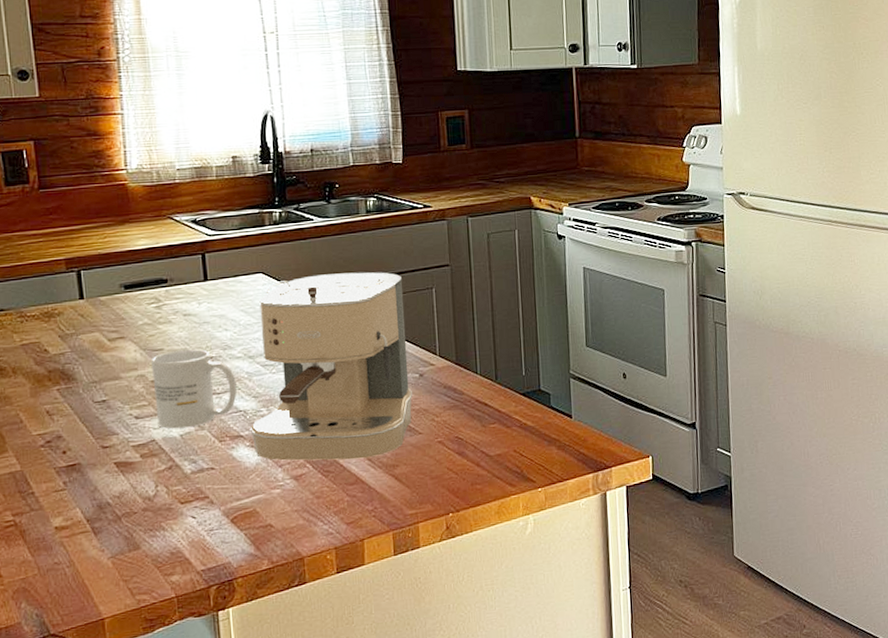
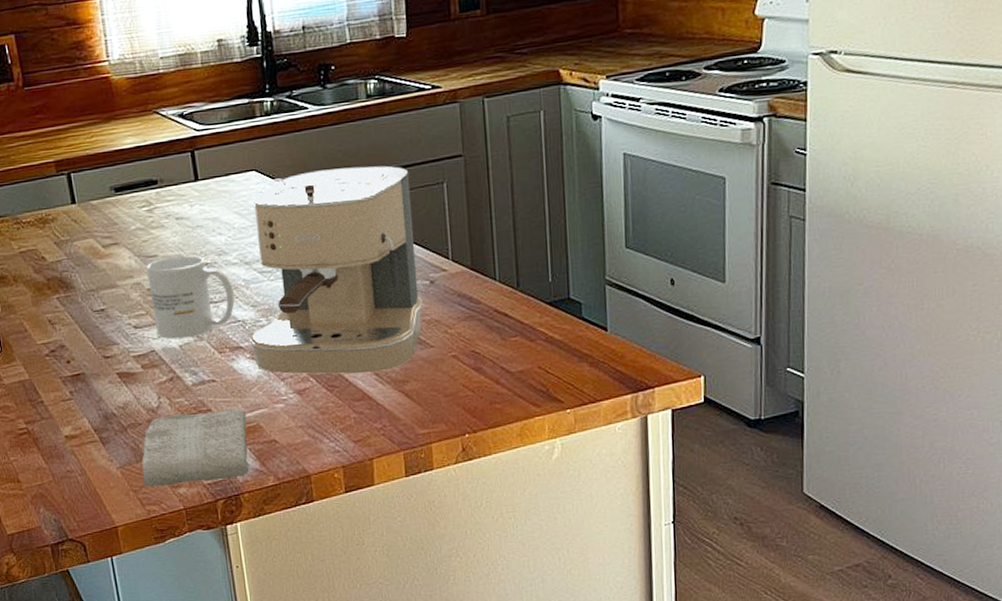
washcloth: none [134,495,244,576] -> present [142,408,250,487]

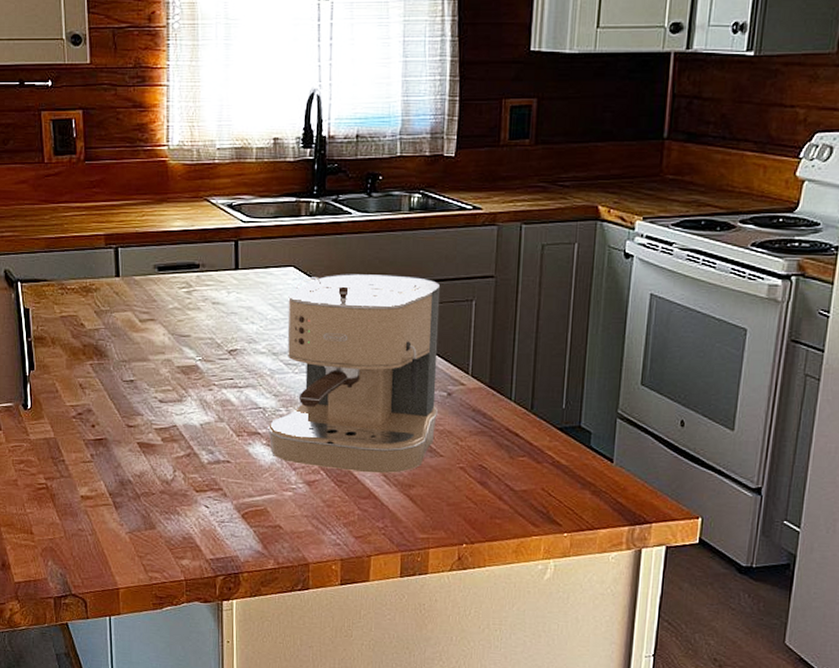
washcloth: present [142,408,250,487] -> none [150,489,255,557]
mug: present [146,255,235,340] -> none [178,338,258,418]

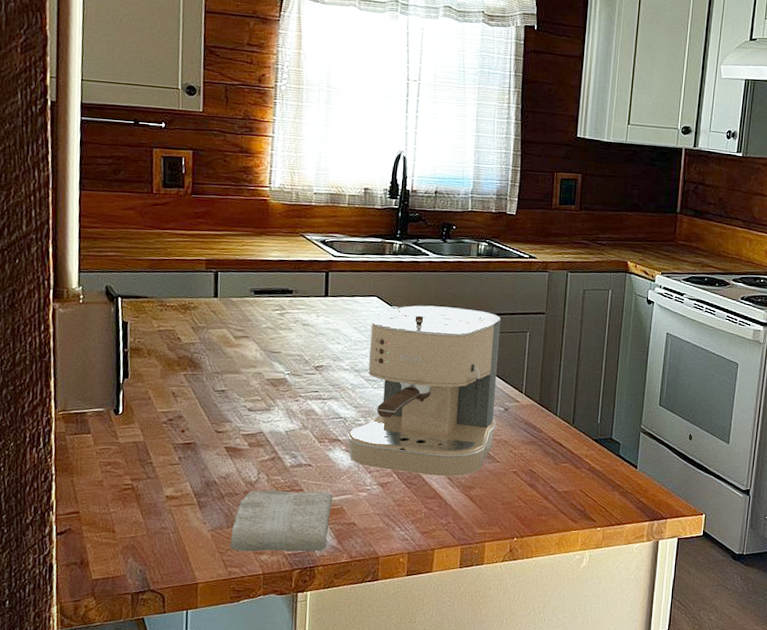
washcloth: none [150,489,255,557] -> present [230,490,333,553]

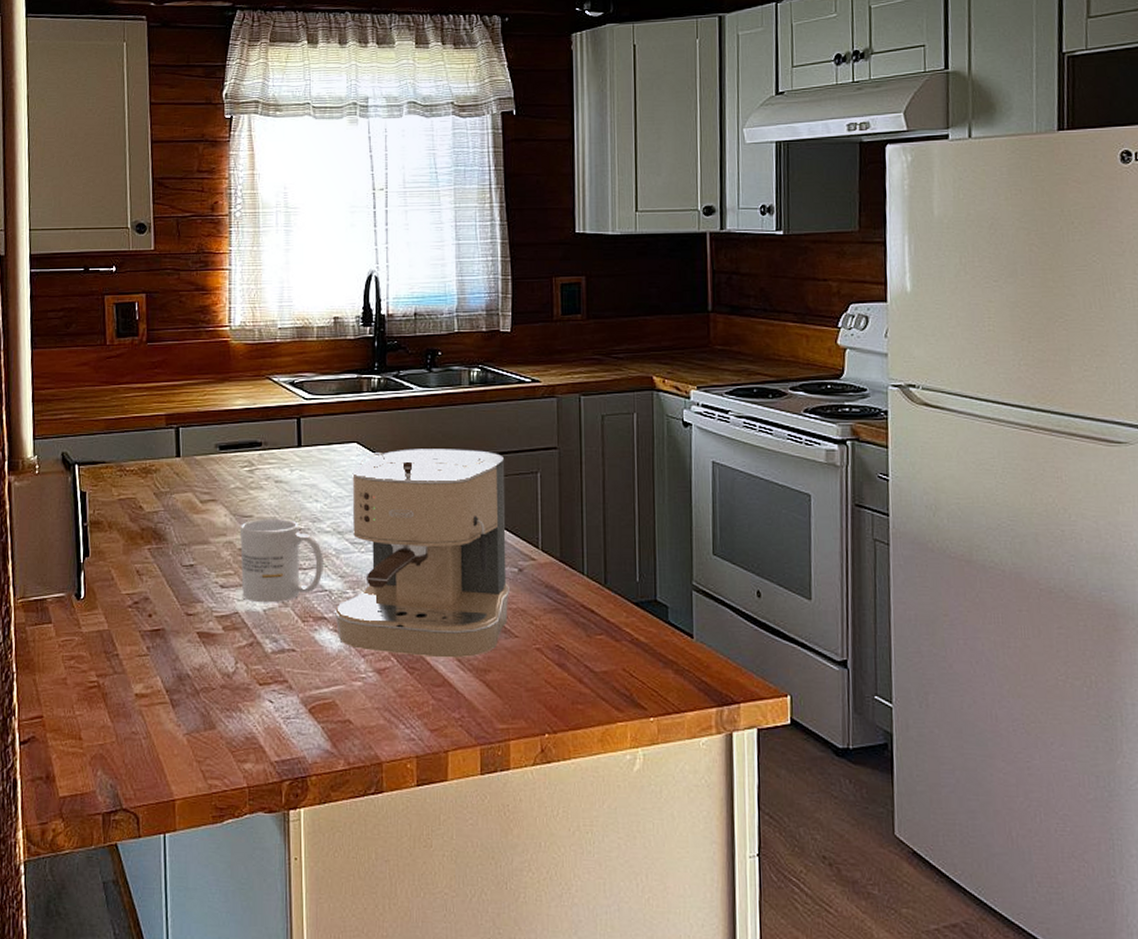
washcloth: present [230,490,333,553] -> none [209,682,322,760]
mug: none [267,355,341,426] -> present [240,518,323,603]

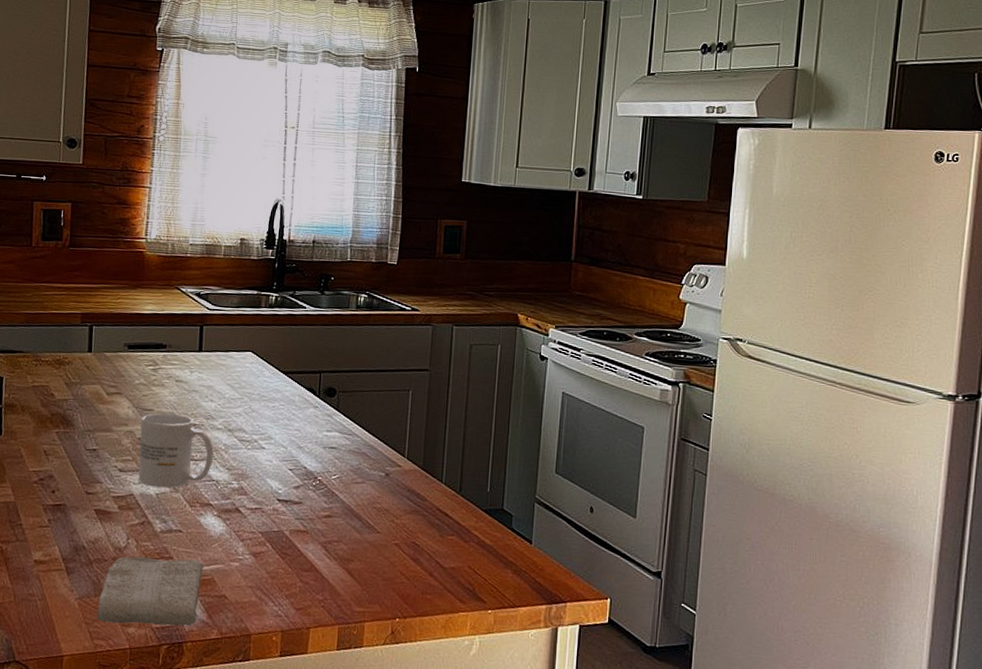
washcloth: none [209,682,322,760] -> present [97,556,203,626]
coffee maker: present [334,449,509,658] -> none [219,361,382,548]

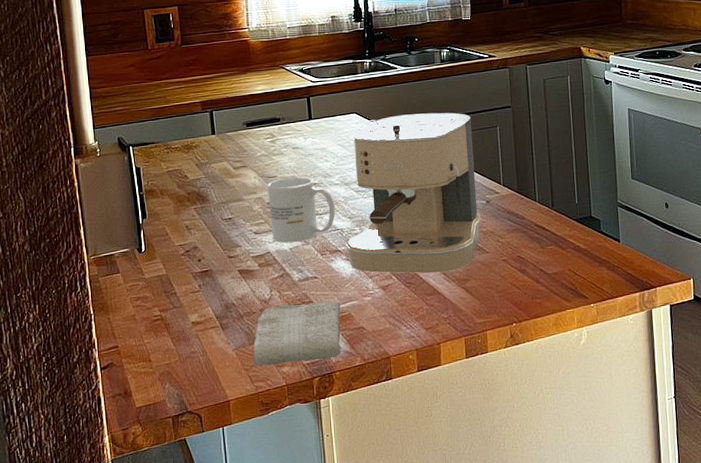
coffee maker: none [219,361,382,548] -> present [345,112,481,274]

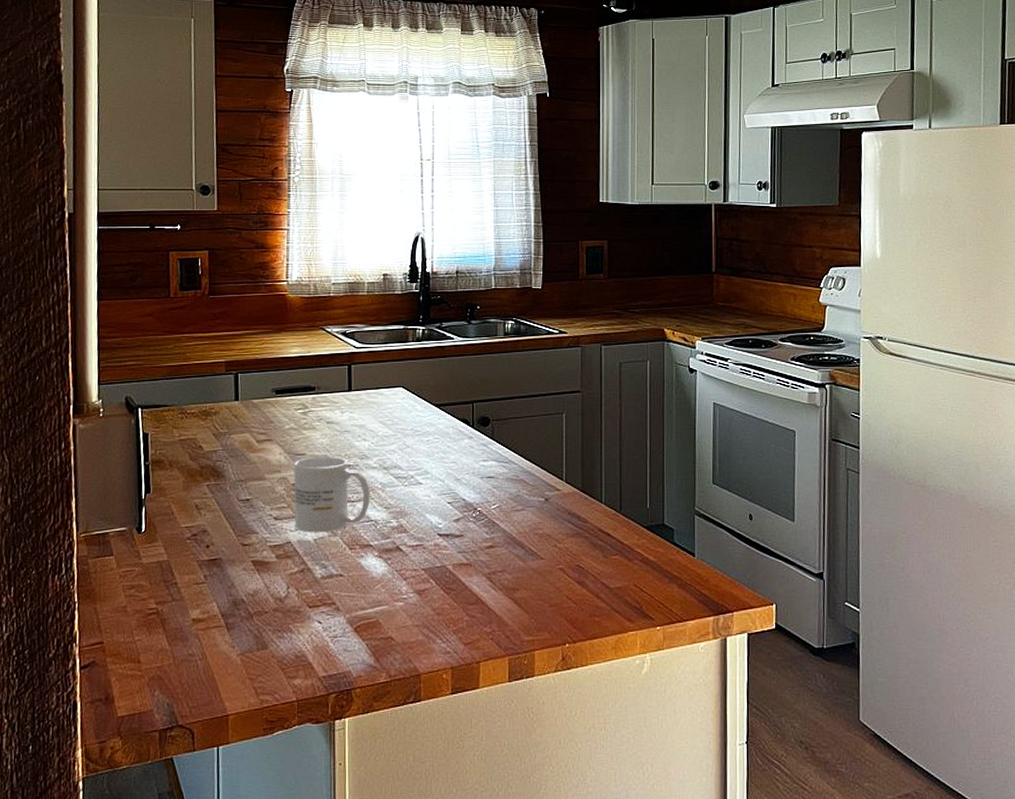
washcloth: present [254,300,341,366] -> none [261,604,367,676]
coffee maker: present [345,112,481,274] -> none [379,392,537,579]

